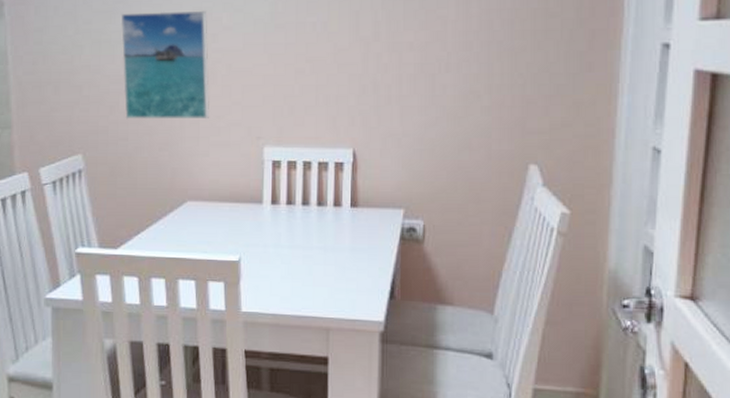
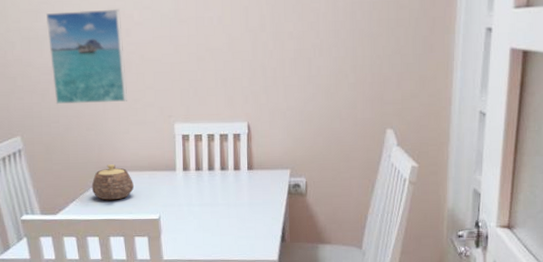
teapot: none [160,192,212,235] -> present [91,164,135,200]

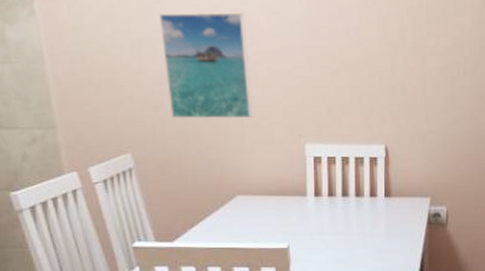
teapot: present [91,164,135,200] -> none [212,187,261,227]

